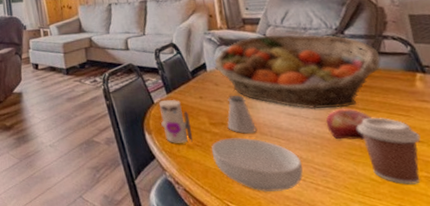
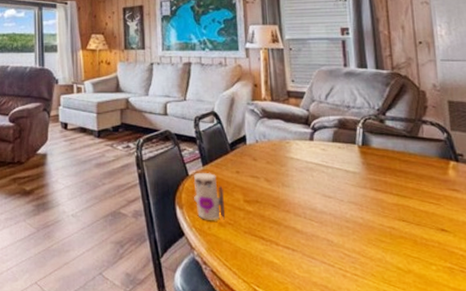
cereal bowl: present [211,137,303,192] -> none [243,218,333,276]
fruit basket: present [214,34,381,110] -> none [255,111,418,192]
saltshaker: present [227,95,257,134] -> none [261,171,291,214]
fruit: present [326,108,371,141] -> none [359,192,404,228]
coffee cup: present [356,117,421,185] -> none [389,204,448,275]

